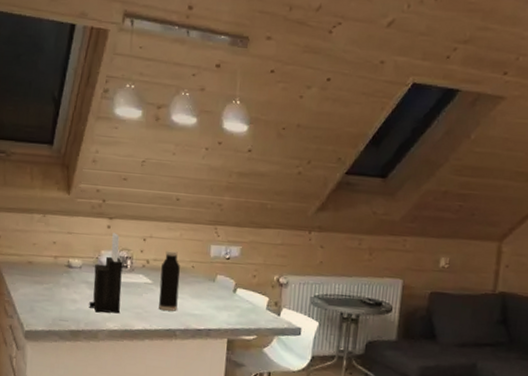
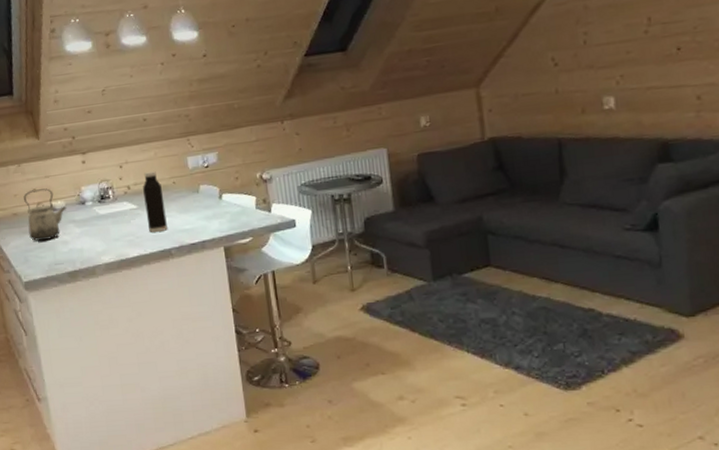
kettle: none [40,242,83,295] -> present [23,188,67,241]
knife block: present [89,233,123,314] -> none [78,166,112,249]

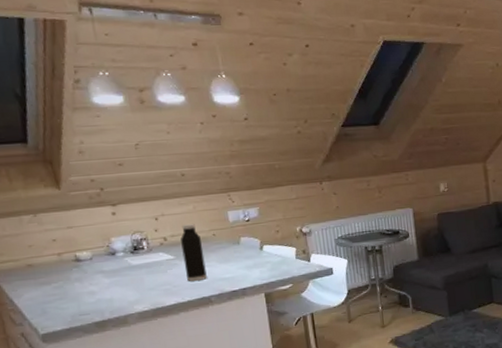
kettle: present [23,188,67,241] -> none [40,239,94,292]

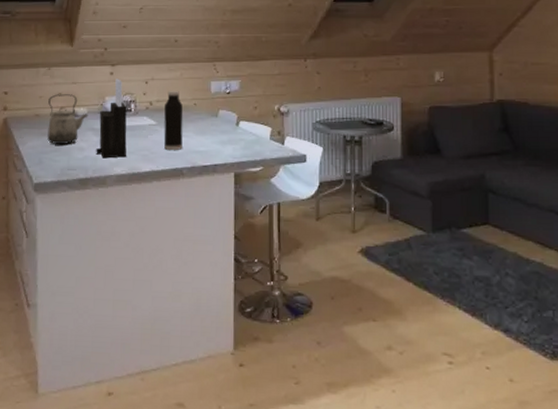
kettle: none [40,239,94,292] -> present [47,94,88,144]
knife block: none [107,218,146,299] -> present [96,79,127,159]

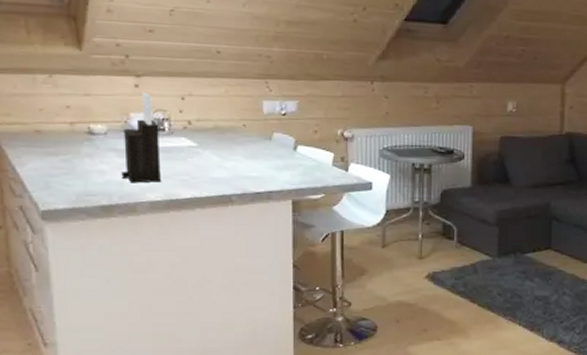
kettle: present [47,94,88,144] -> none [52,107,109,166]
water bottle: present [163,90,183,150] -> none [207,108,230,175]

